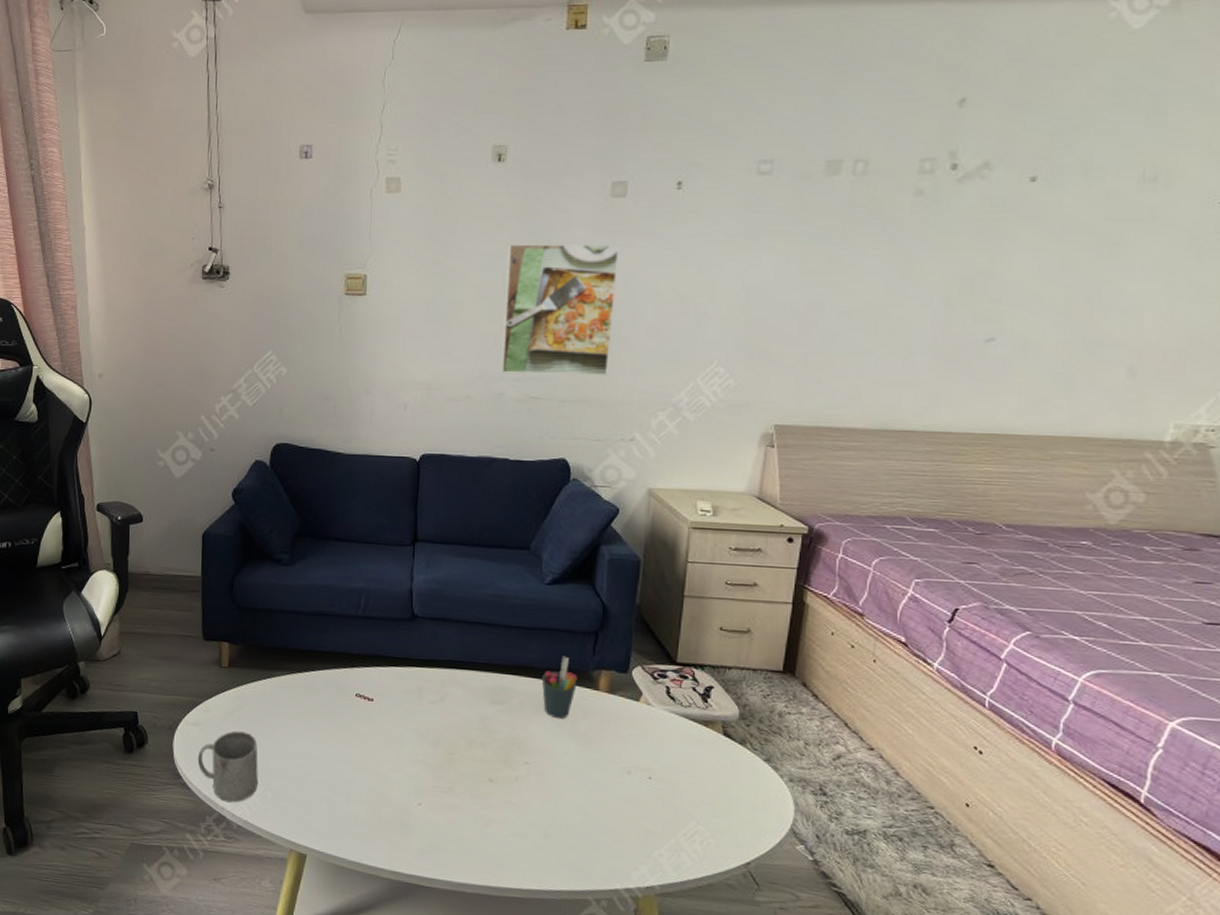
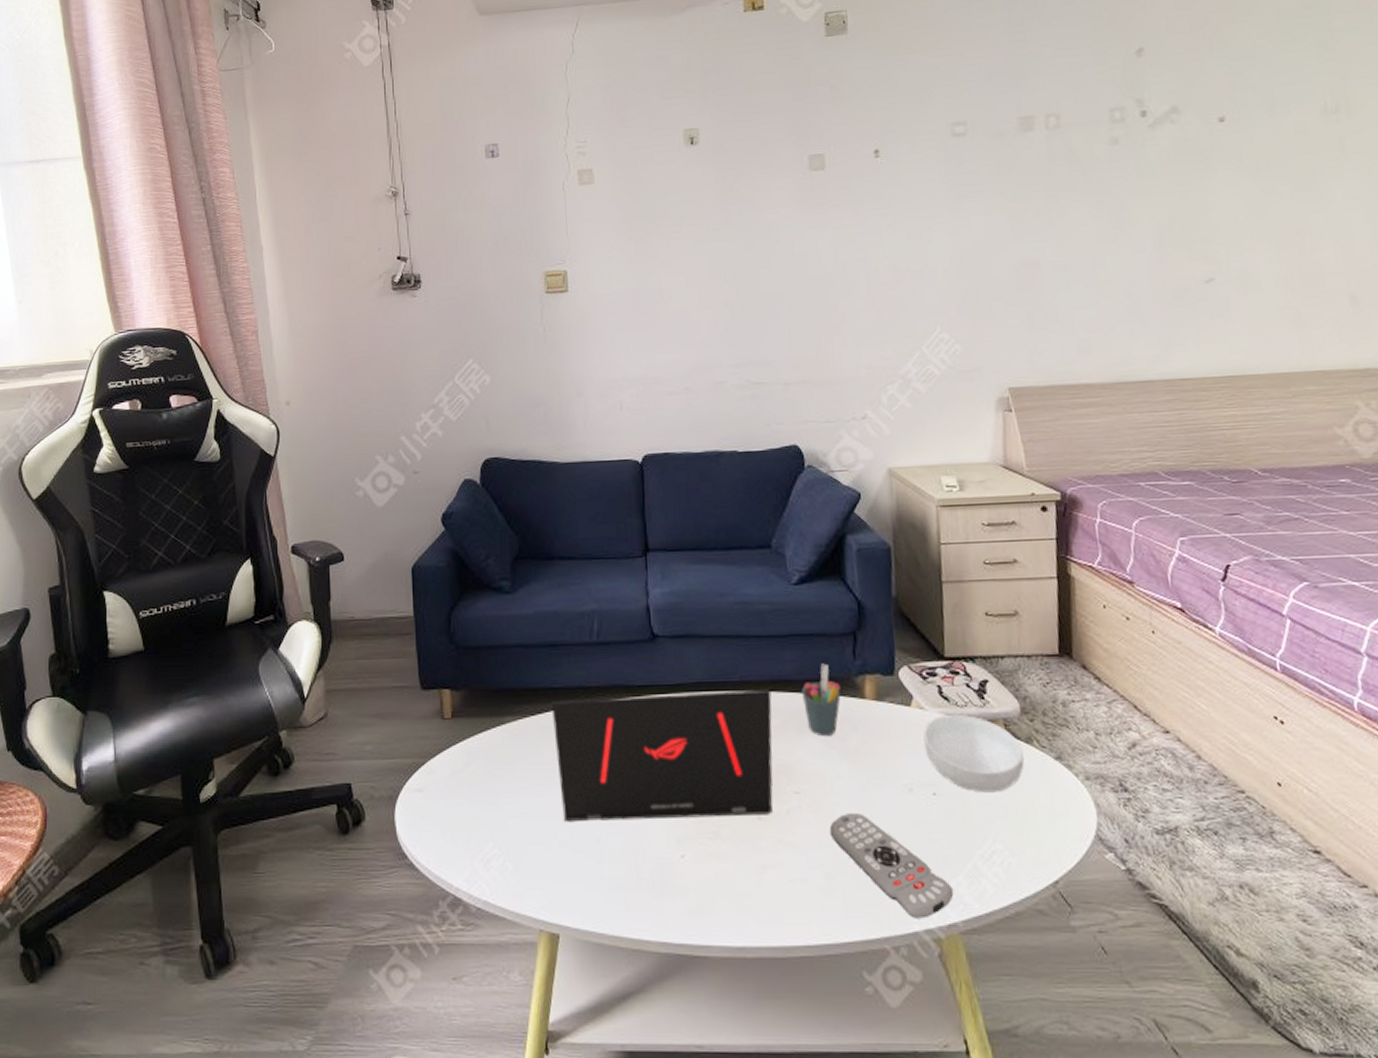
mug: present [197,730,258,803] -> none [424,792,496,881]
laptop: none [316,662,515,779] -> present [551,690,773,823]
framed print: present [501,244,619,376] -> none [710,217,830,360]
remote control: none [551,785,656,880] -> present [829,812,954,919]
cereal bowl: none [646,712,736,783] -> present [923,714,1024,793]

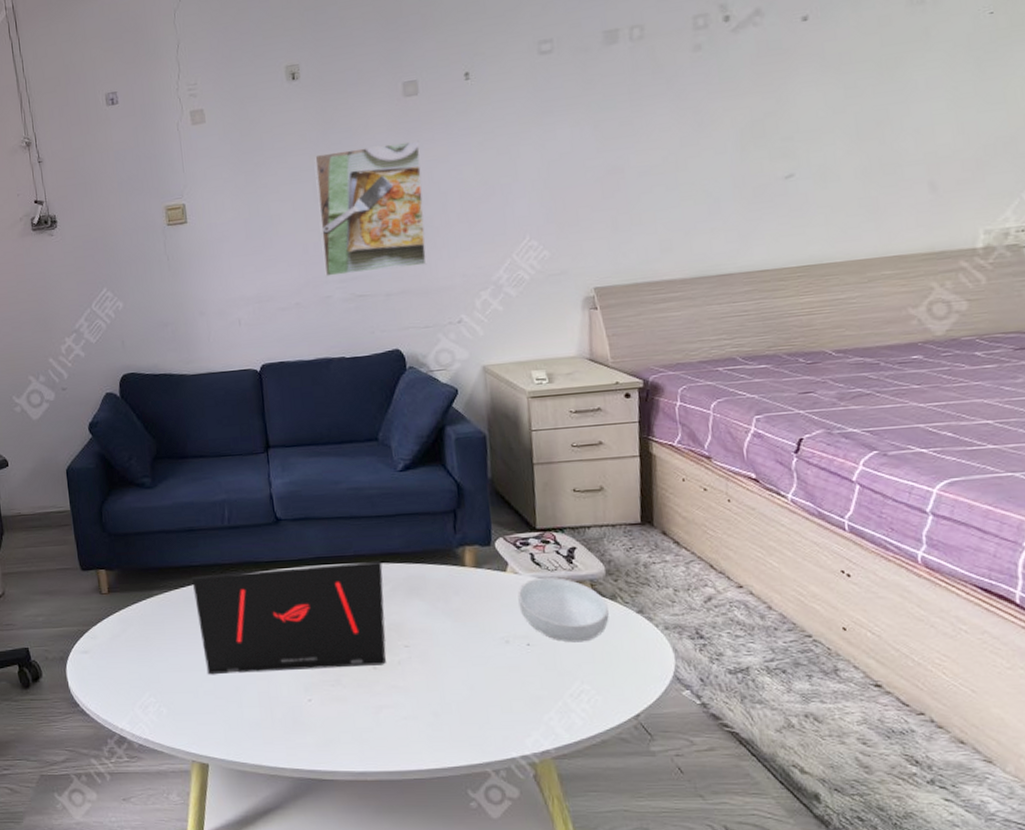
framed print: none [710,217,830,360] -> present [313,140,427,277]
pen holder: present [801,663,841,737] -> none [408,538,444,600]
remote control: present [829,812,954,919] -> none [435,661,547,747]

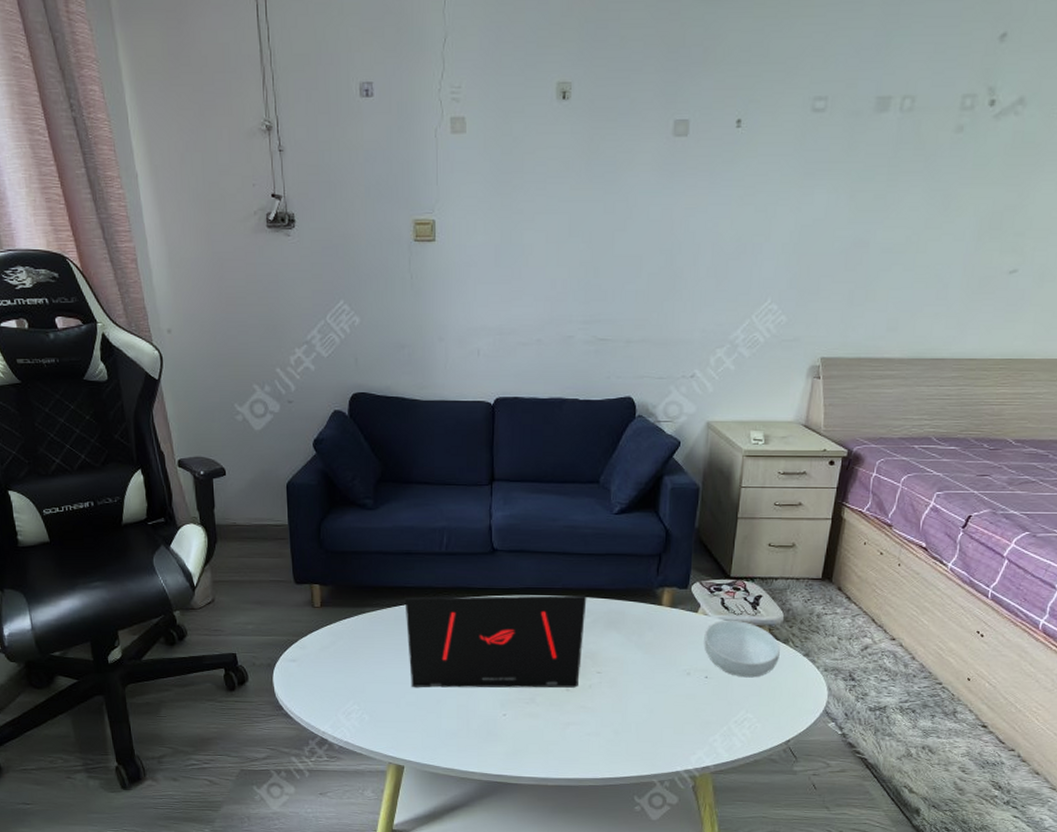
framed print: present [313,140,427,277] -> none [570,185,681,316]

